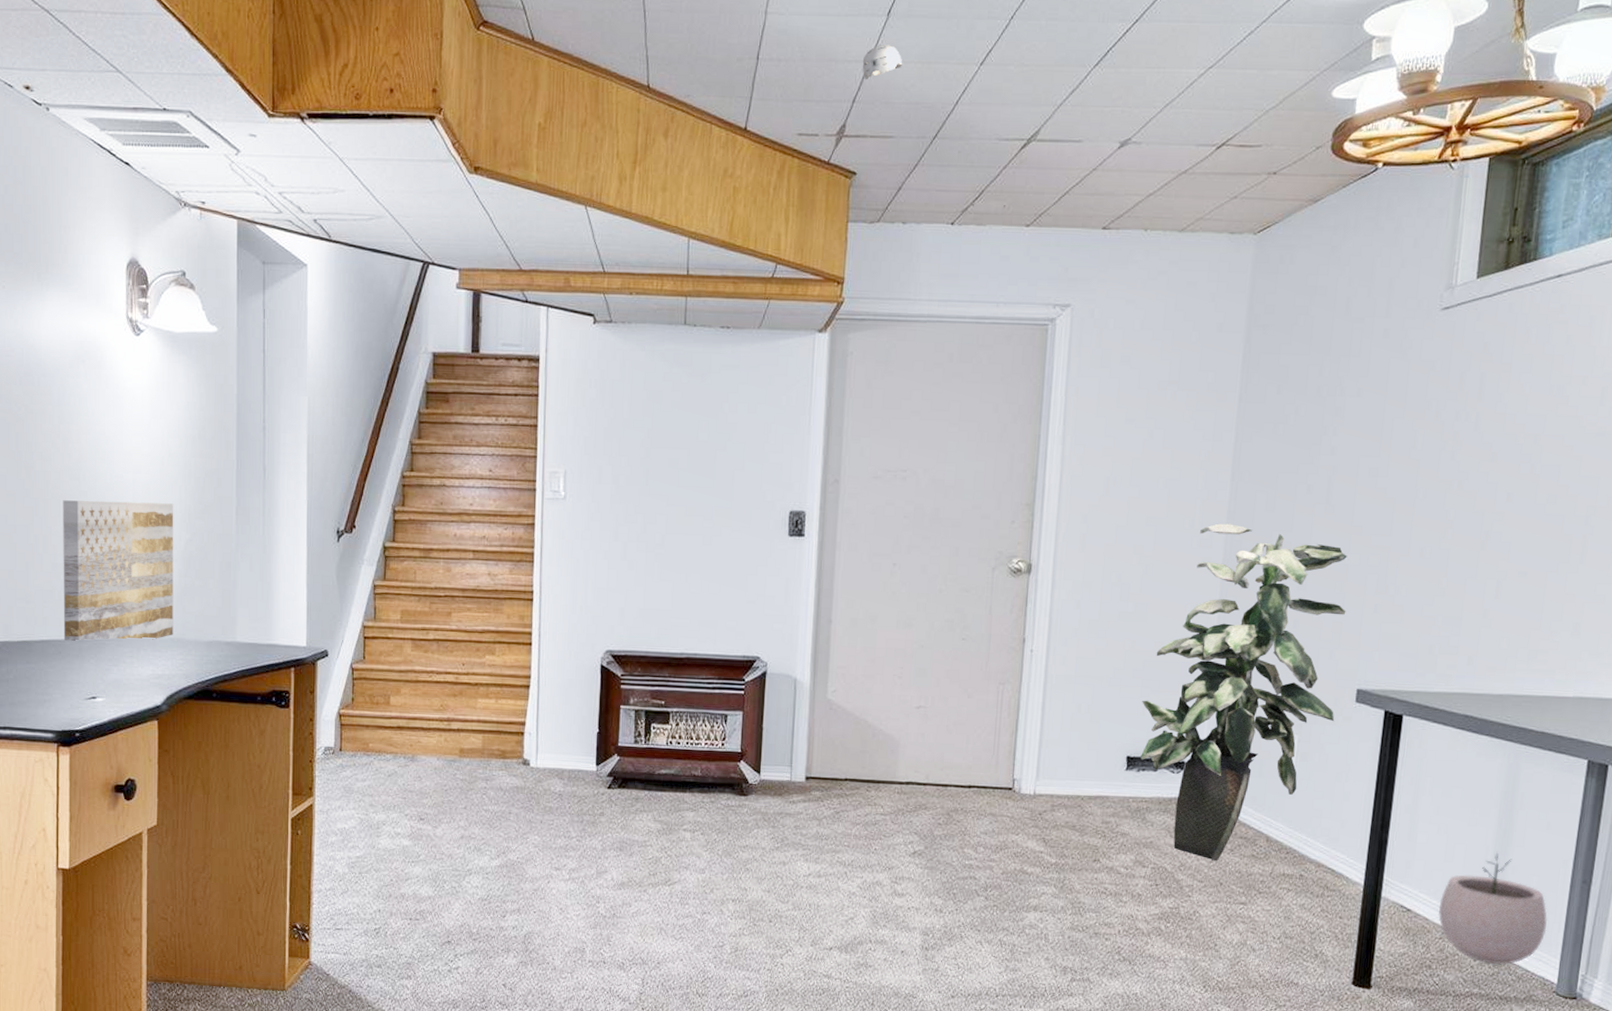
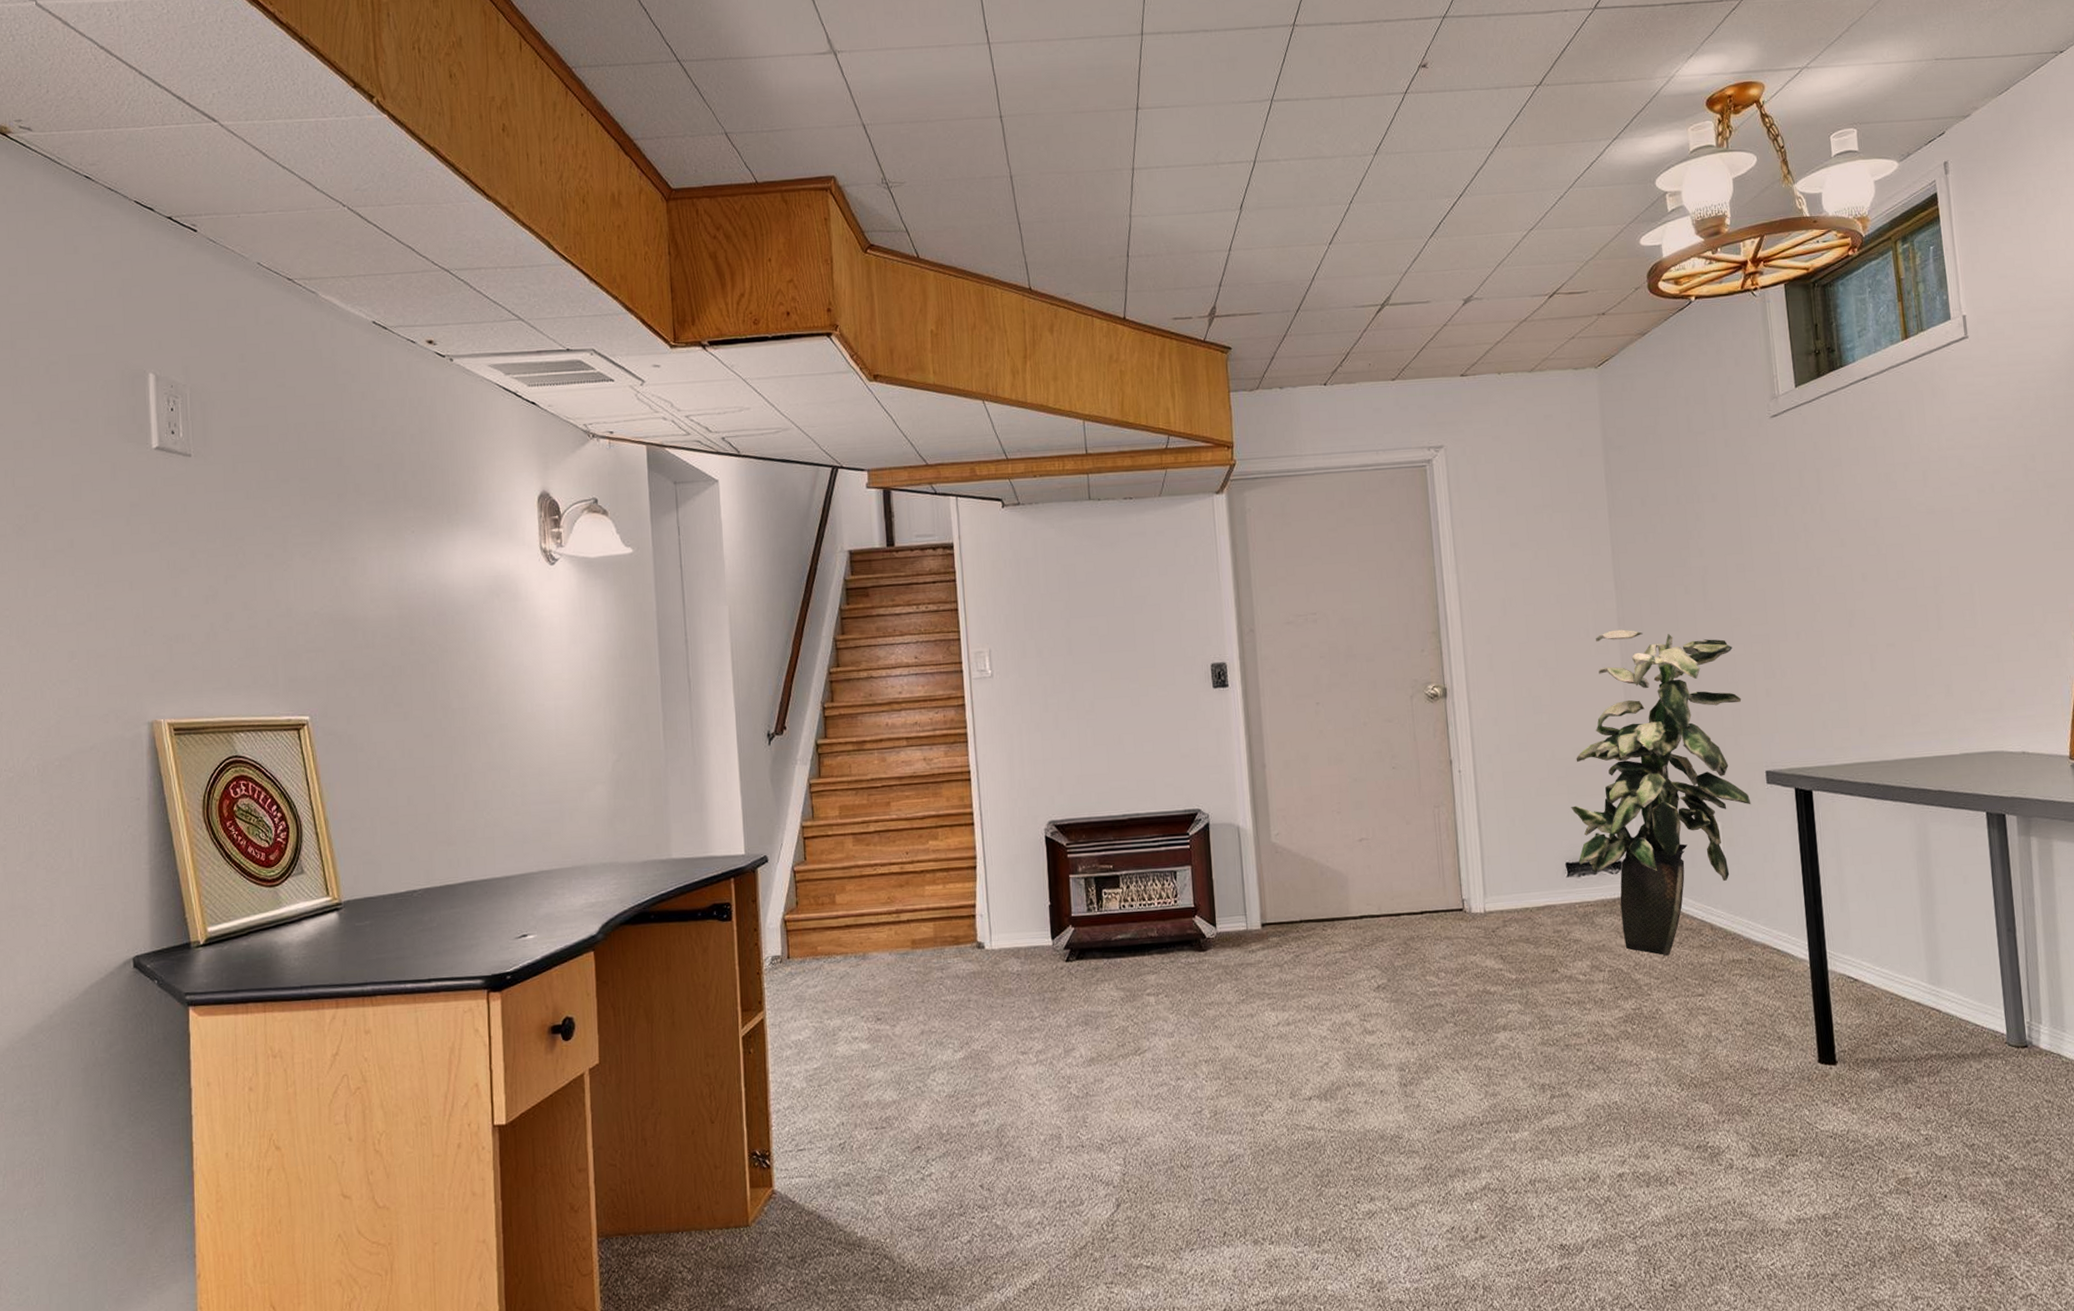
wall art: present [63,500,174,643] -> none [482,726,606,882]
smoke detector: present [862,45,903,80] -> none [1223,234,1260,266]
plant pot: present [1438,852,1547,965] -> none [1883,912,1986,1024]

